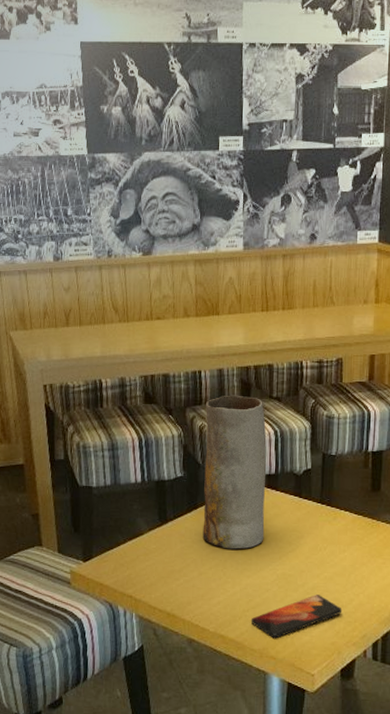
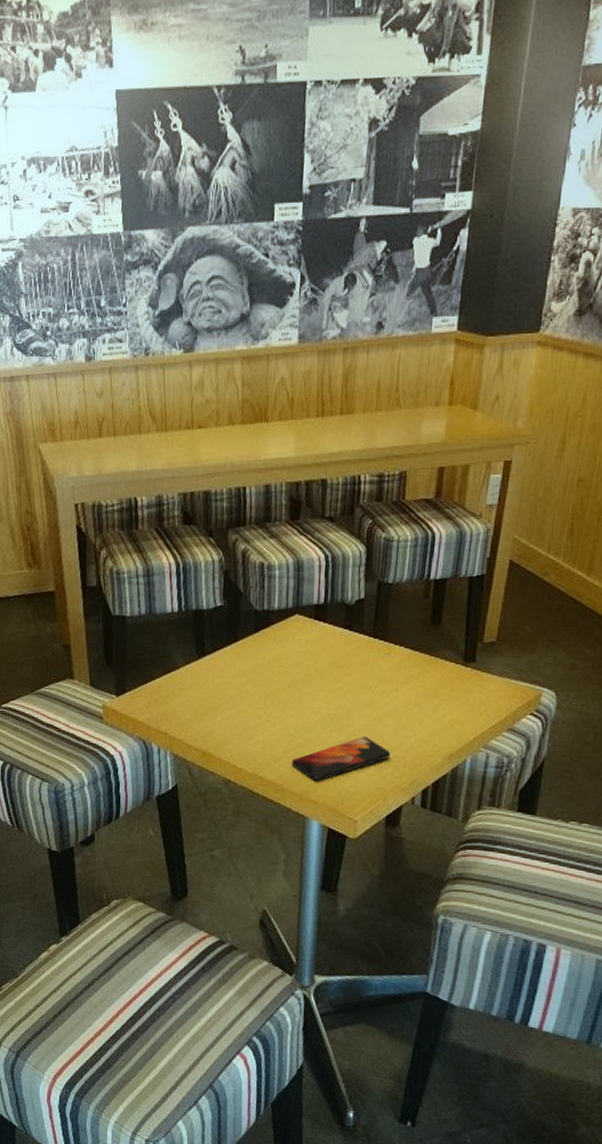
vase: present [202,395,267,550] -> none [242,514,316,686]

